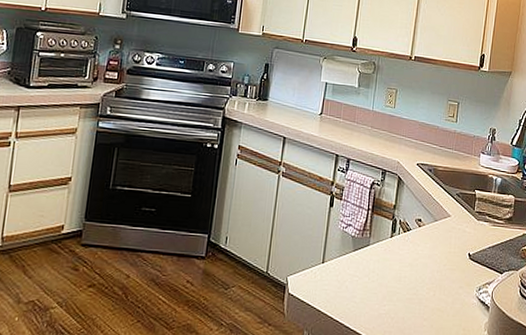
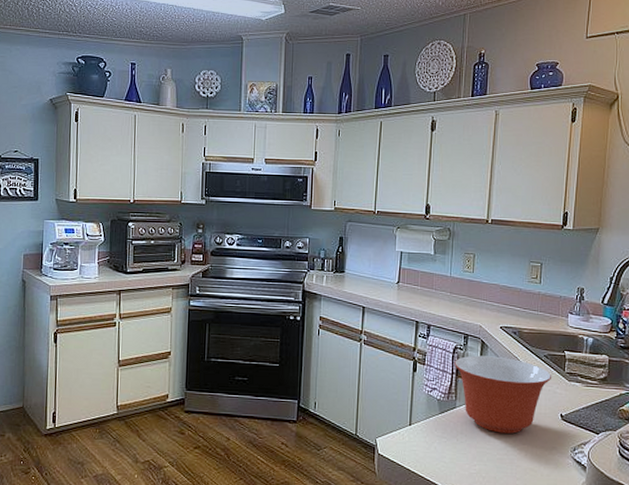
mixing bowl: none [371,191,463,273] -> present [454,355,552,434]

